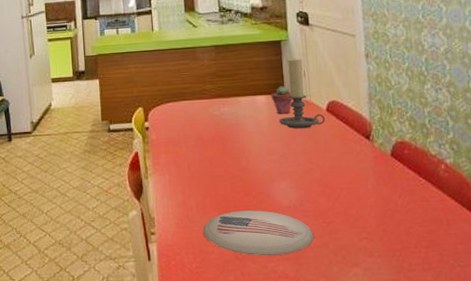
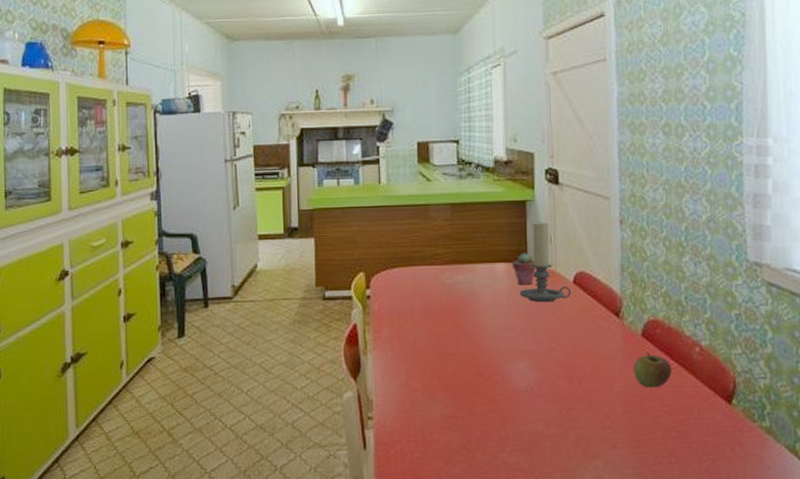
plate: present [203,210,314,256] -> none [427,394,552,446]
apple: none [384,170,421,202] -> present [633,352,672,388]

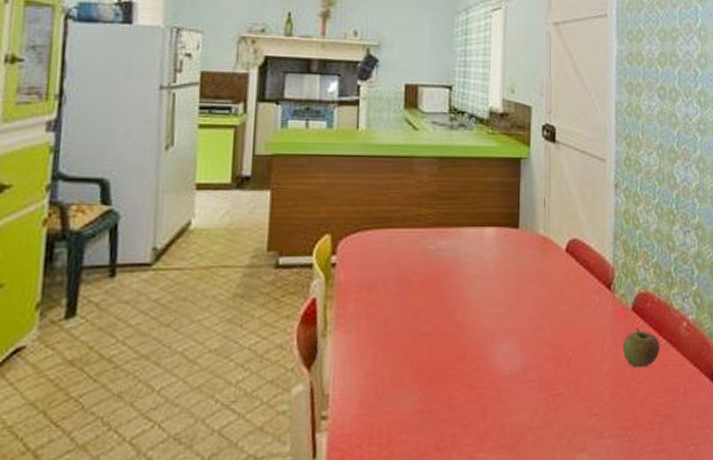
potted succulent: present [512,253,537,285] -> none [502,217,529,253]
candle holder: present [519,222,572,303] -> none [508,182,564,273]

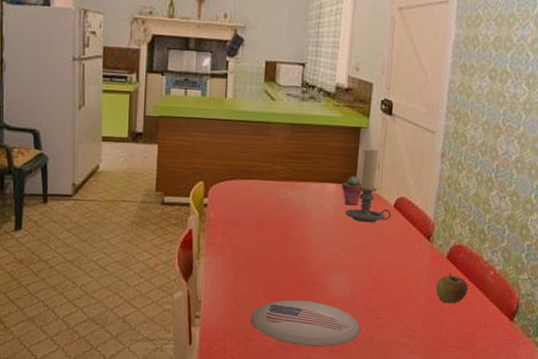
plate: none [395,380,537,444] -> present [250,300,361,347]
potted succulent: none [502,217,529,253] -> present [341,176,363,206]
candle holder: none [508,182,564,273] -> present [345,148,392,223]

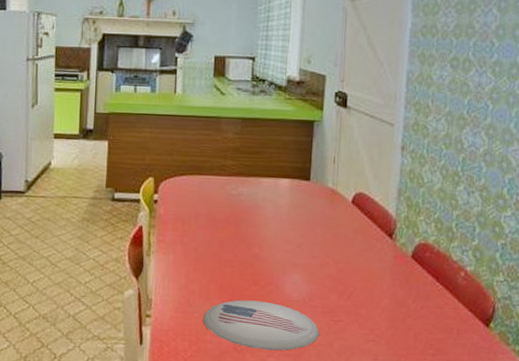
potted succulent: present [341,176,363,206] -> none [295,171,319,202]
candle holder: present [345,148,392,223] -> none [300,142,350,220]
apple: present [435,272,468,304] -> none [400,273,437,307]

